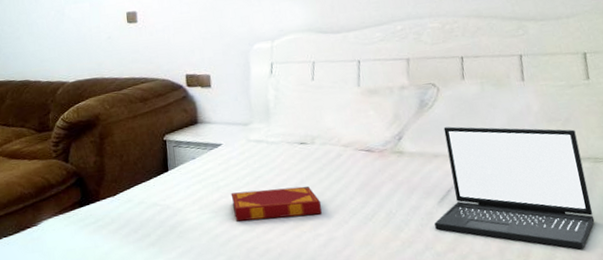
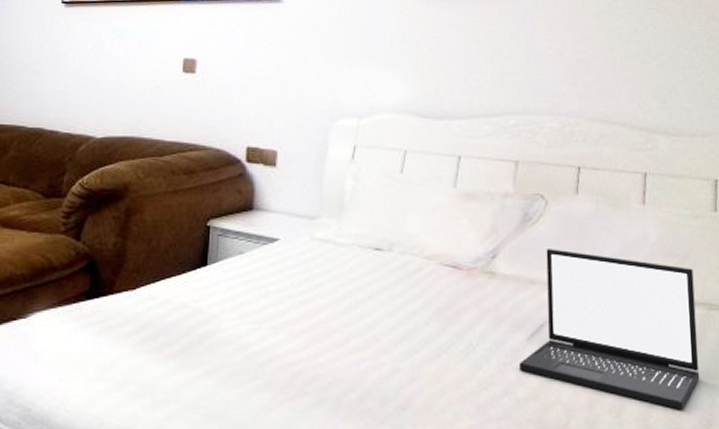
hardback book: present [230,185,322,222] -> none [280,301,390,339]

